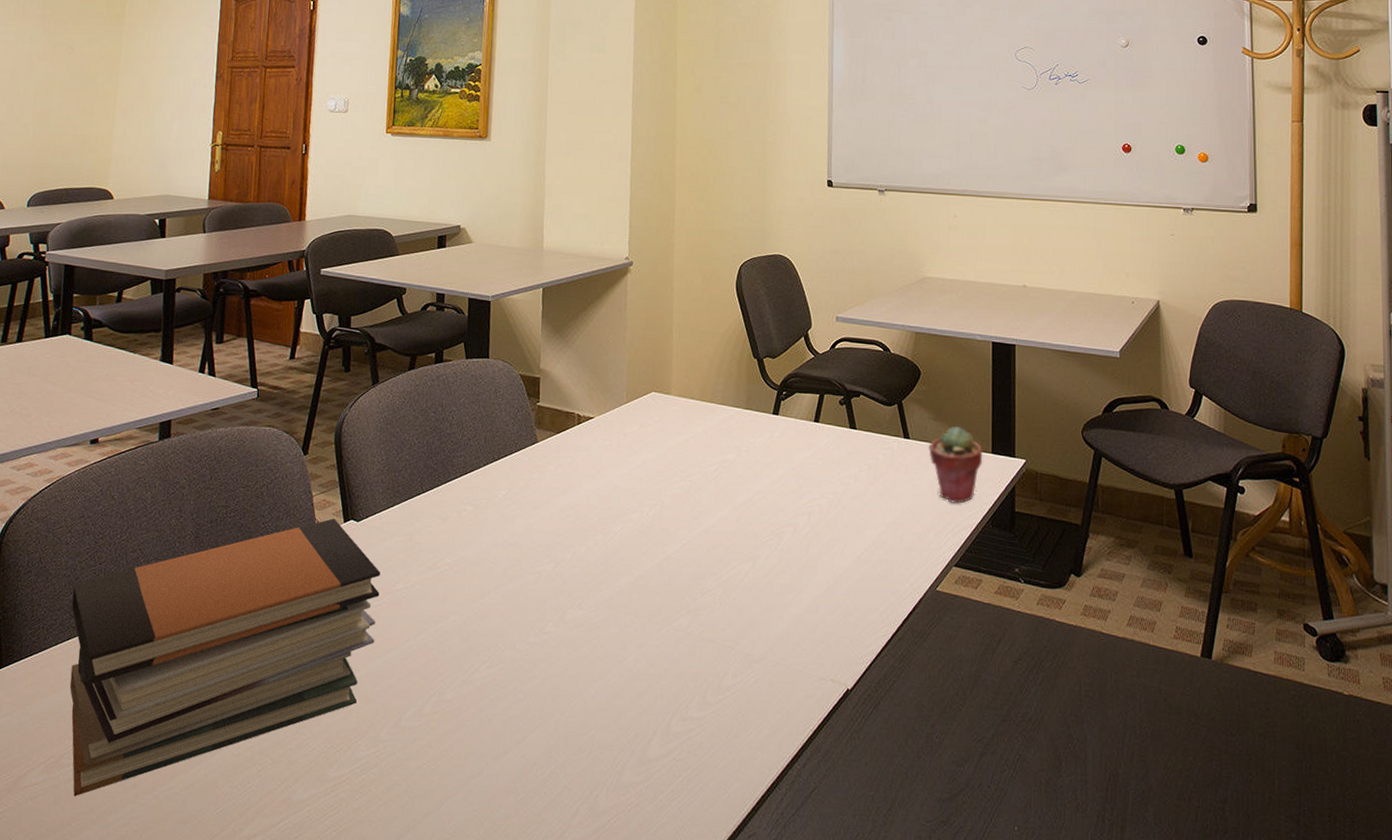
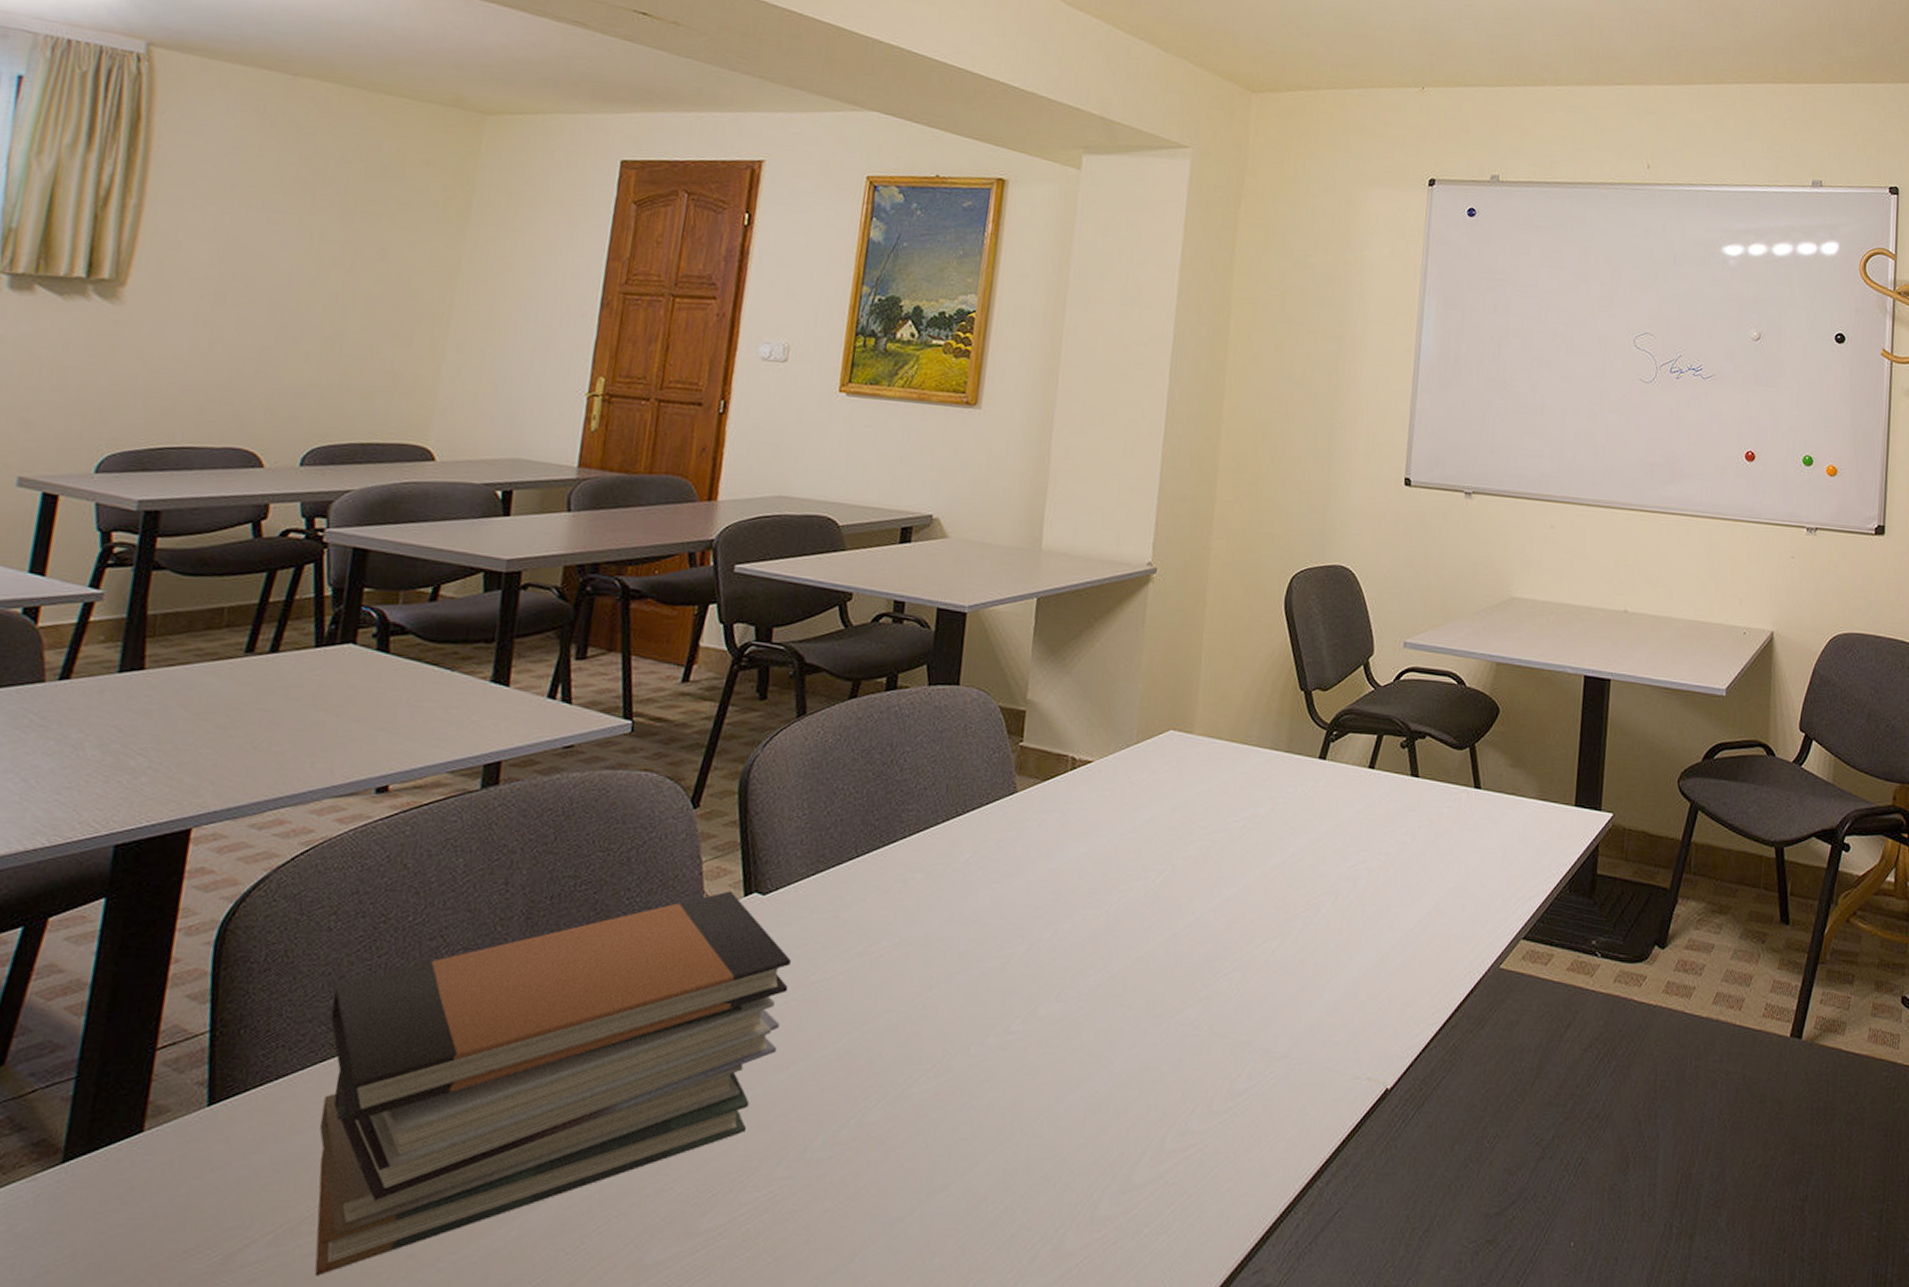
potted succulent: present [929,425,983,504] -> none [1502,773,1564,865]

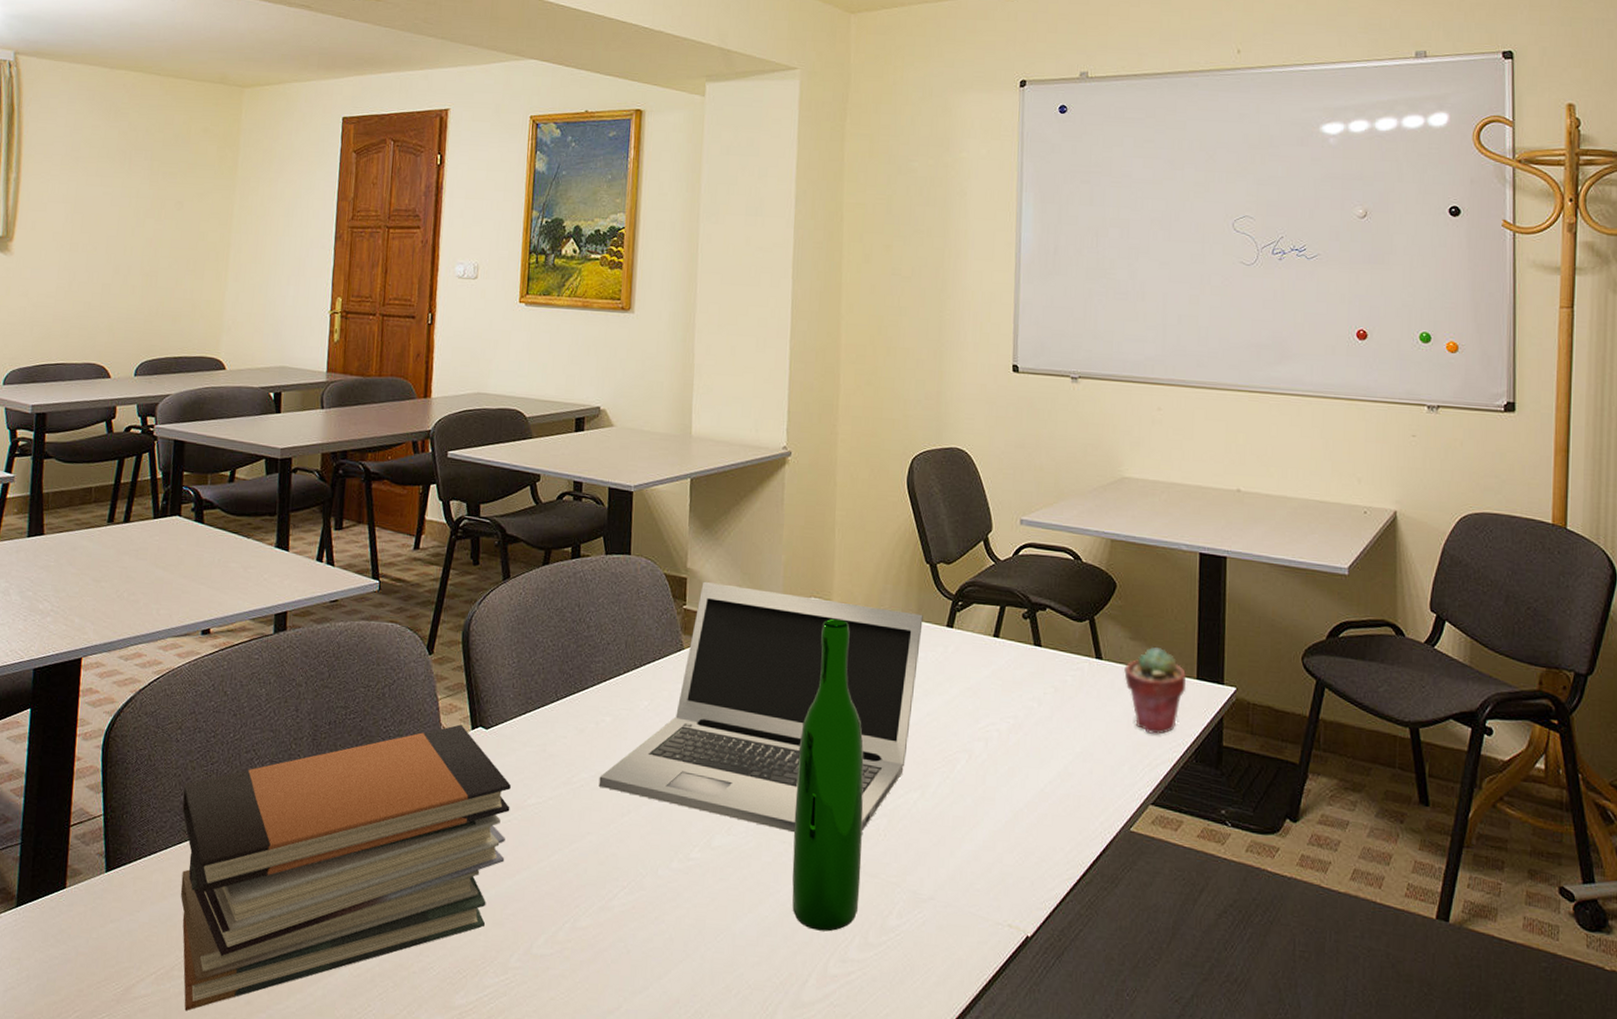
laptop: none [902,714,1294,994] -> present [598,581,923,833]
wine bottle: none [1127,753,1220,1102] -> present [792,619,864,932]
potted succulent: none [1502,773,1564,865] -> present [1124,646,1186,734]

